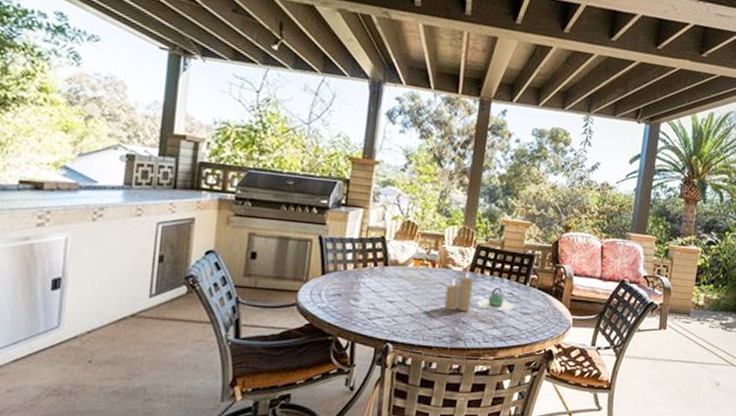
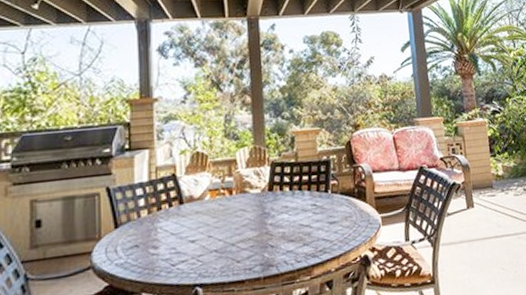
candle: present [444,272,474,312] -> none [247,192,276,238]
teapot: present [477,287,514,311] -> none [282,201,320,227]

